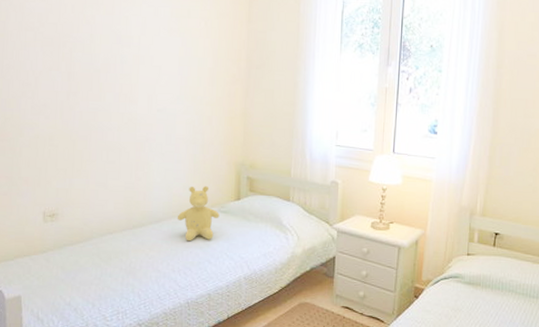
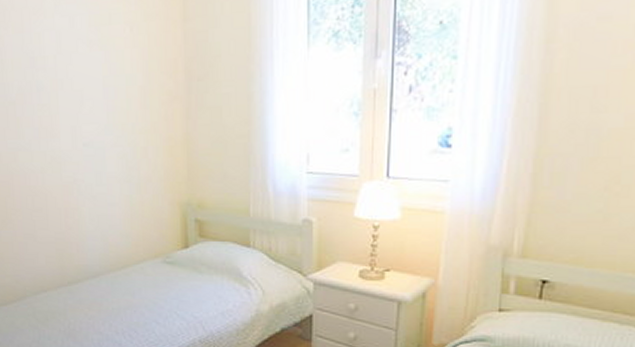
teddy bear: present [177,186,219,242] -> none [116,233,165,299]

